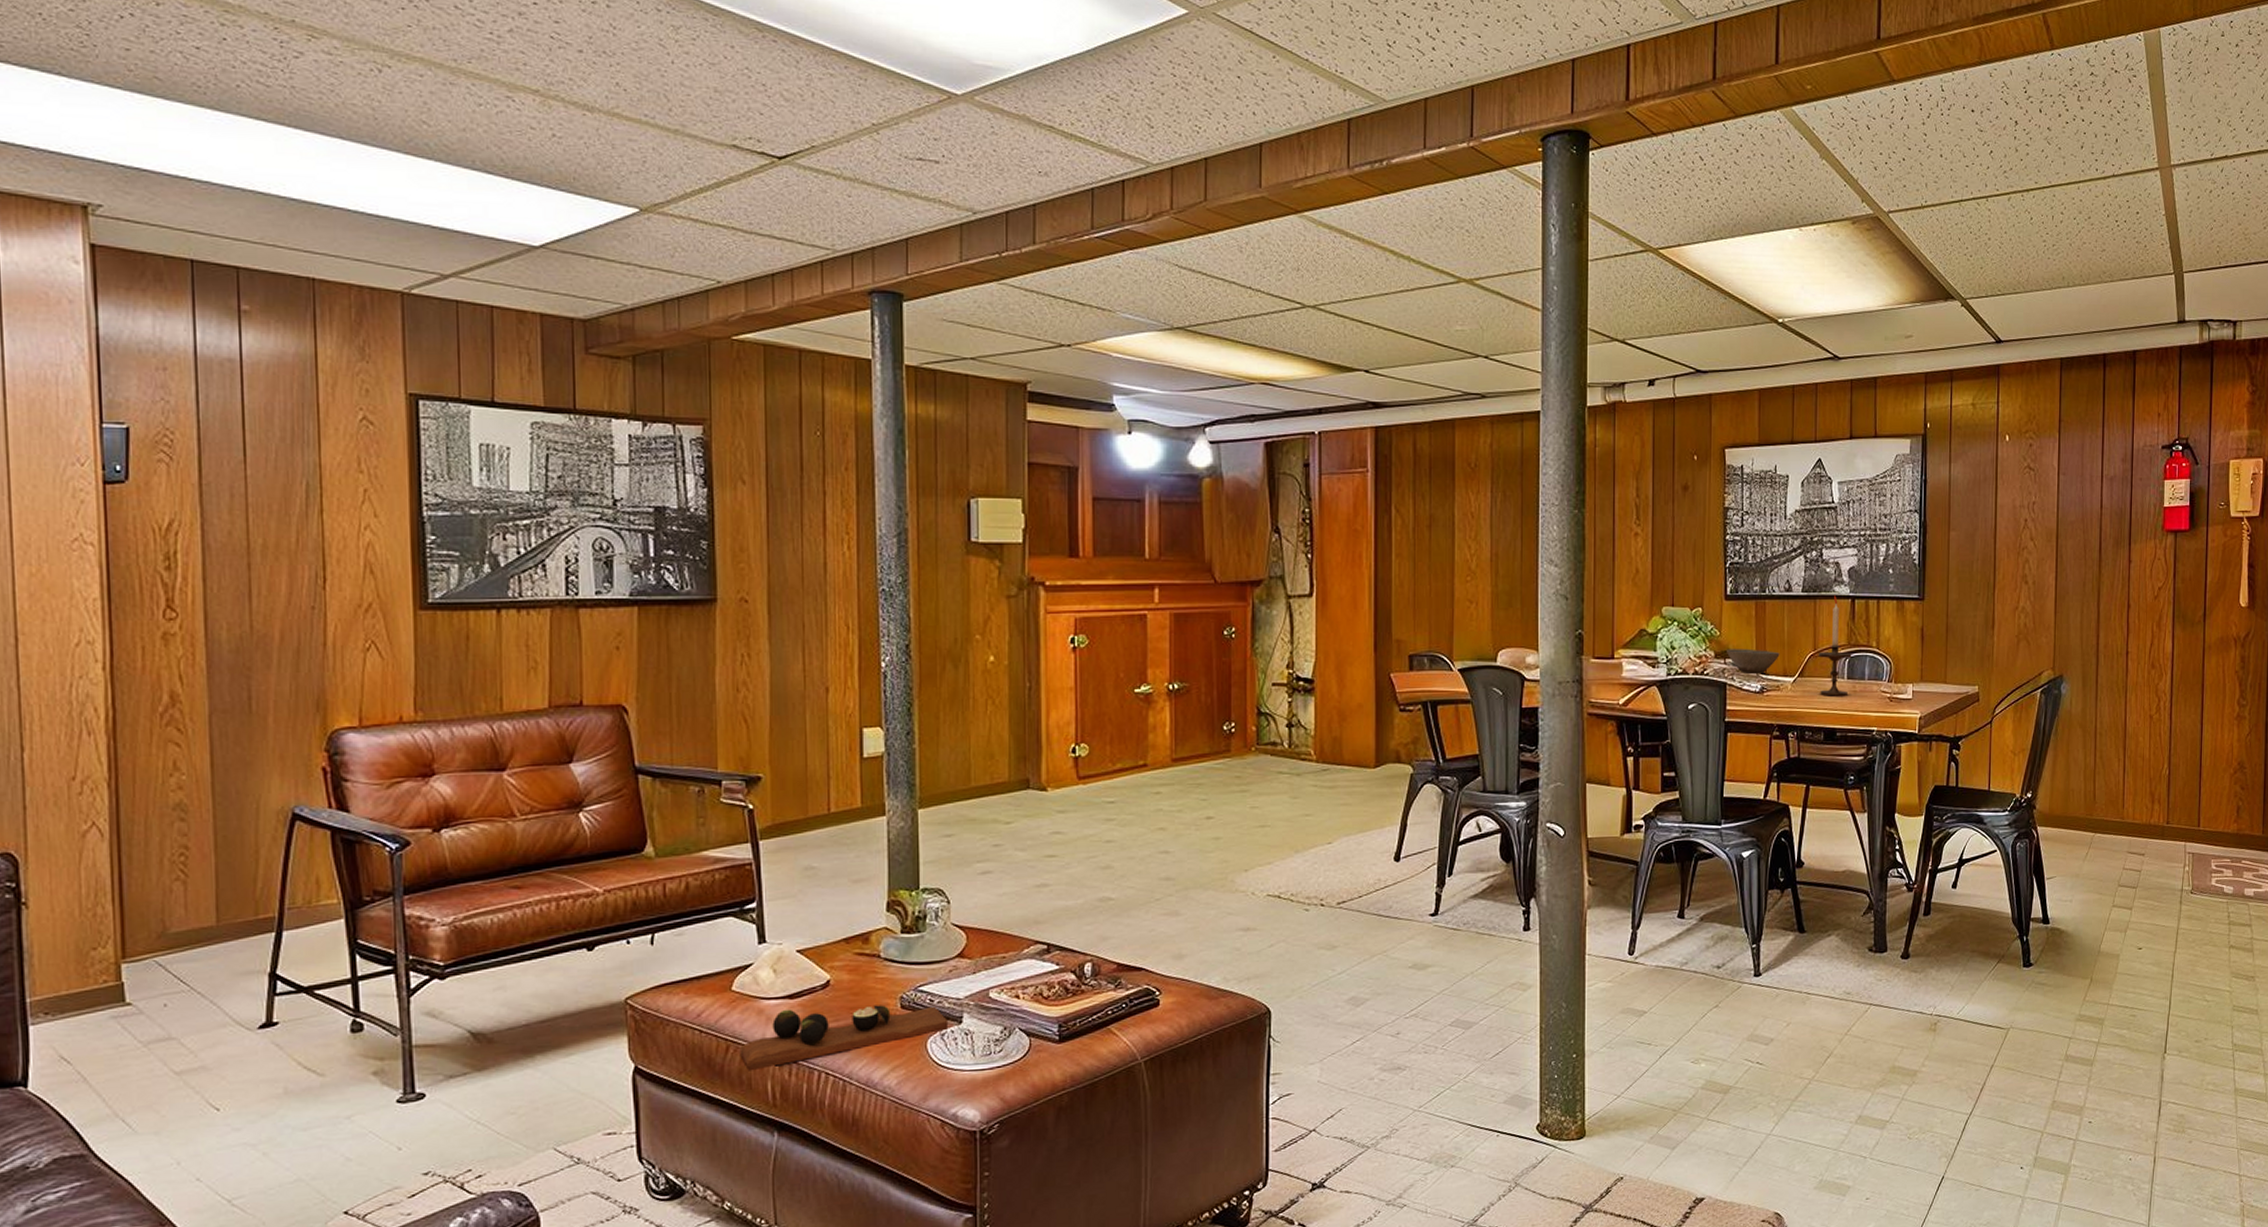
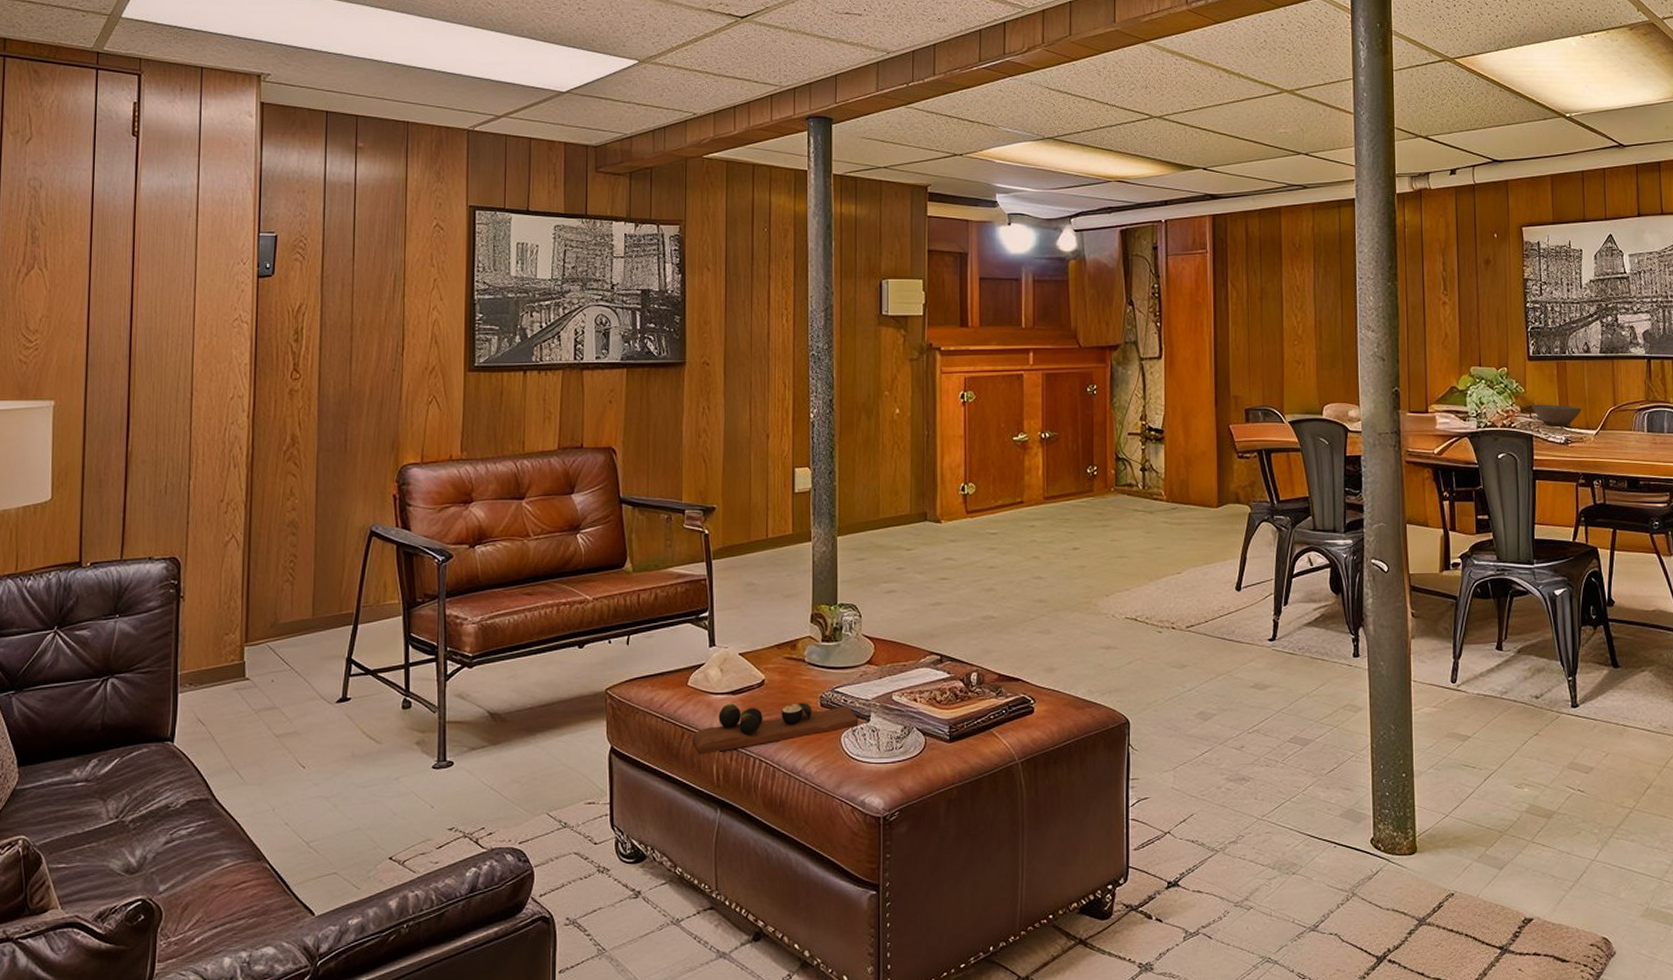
candlestick: present [1818,595,1852,696] -> none [1618,356,1651,448]

